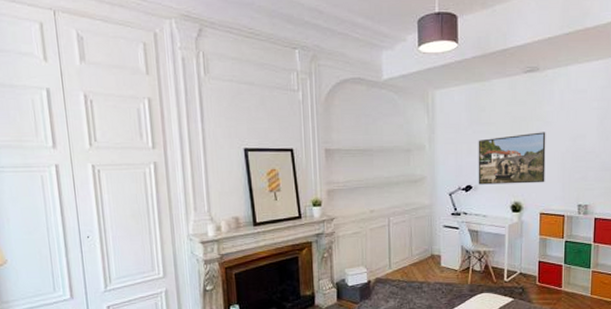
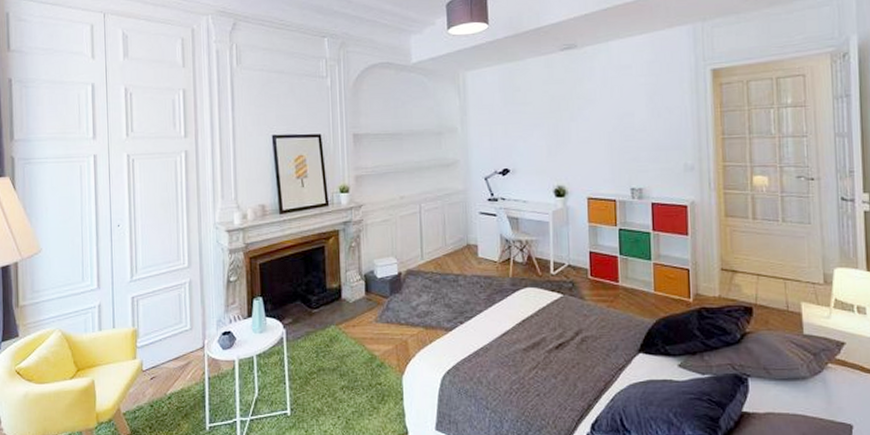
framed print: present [478,132,546,185] -> none [514,110,591,168]

